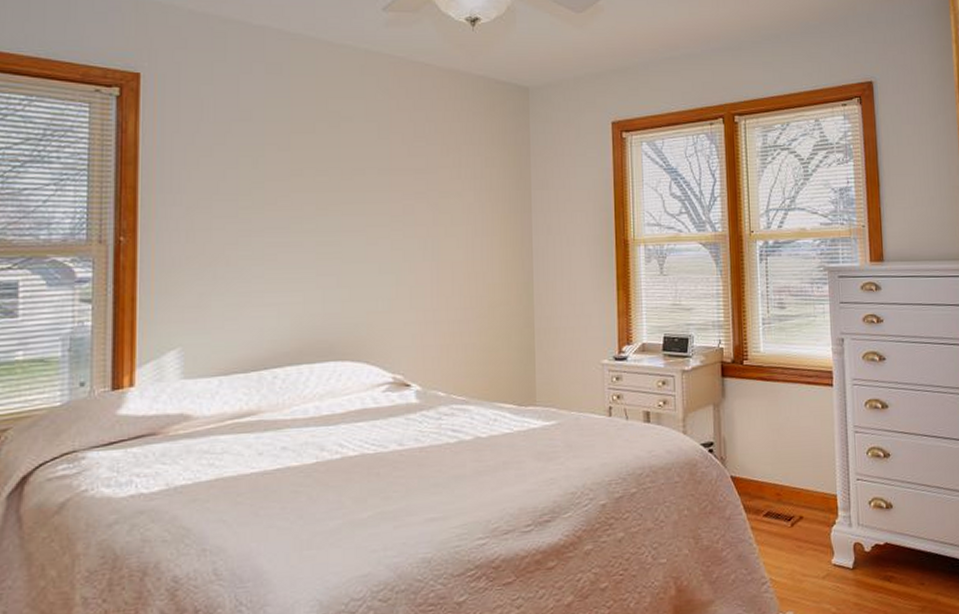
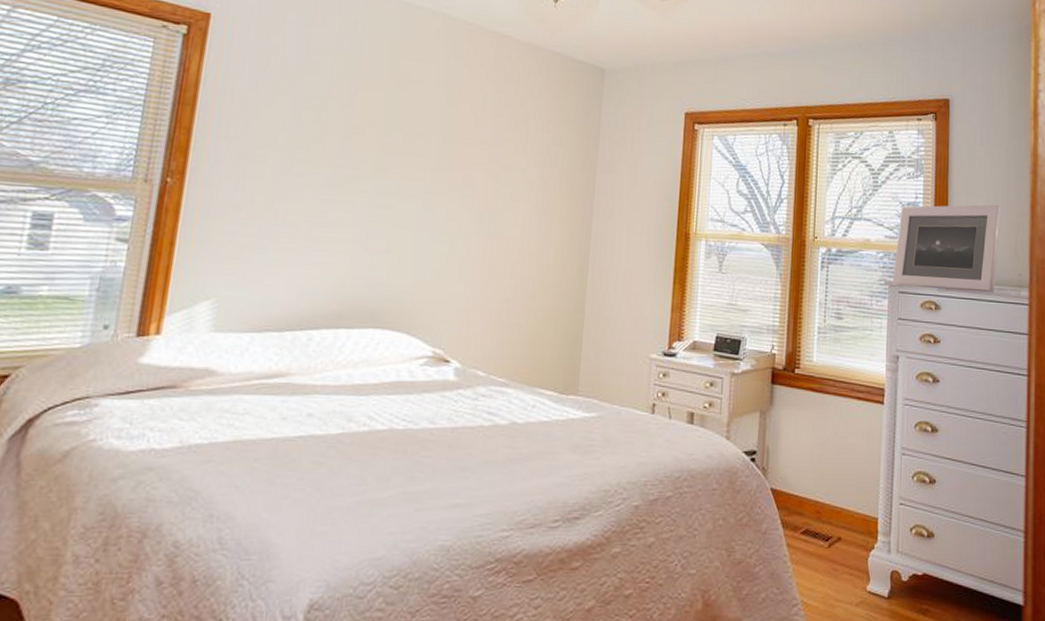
picture frame: none [831,182,934,271] -> present [892,204,1001,293]

